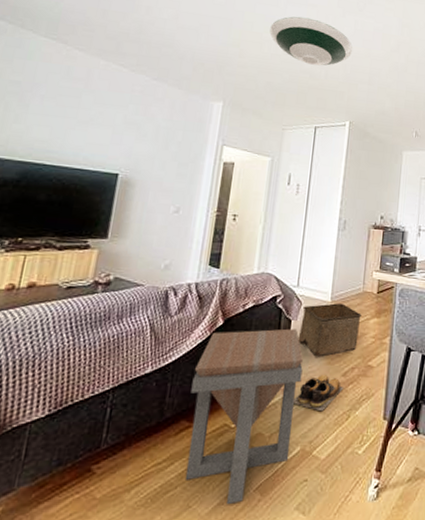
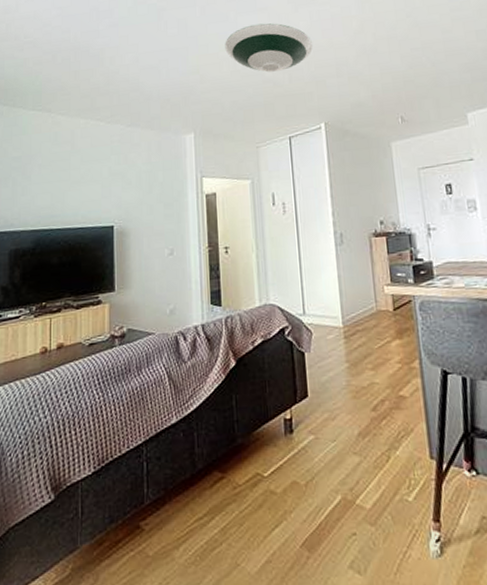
side table: present [184,328,303,505] -> none [216,362,330,563]
shoes: present [292,374,344,412] -> none [322,410,377,454]
storage bin: present [298,303,362,357] -> none [314,327,382,391]

